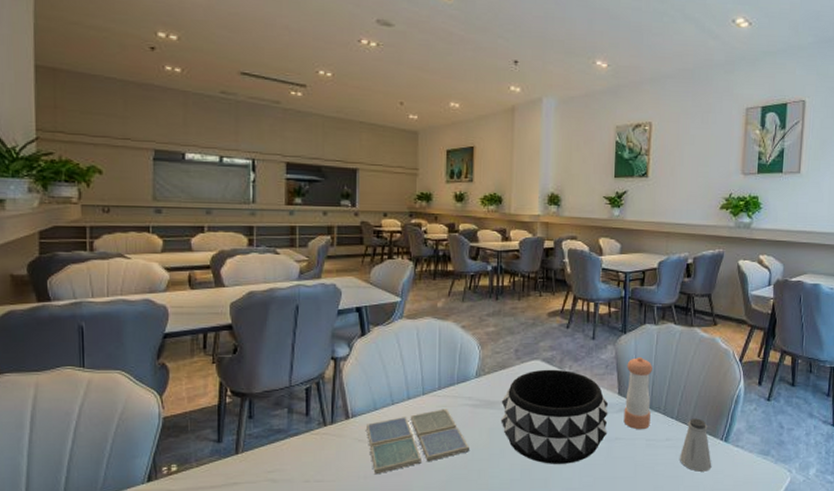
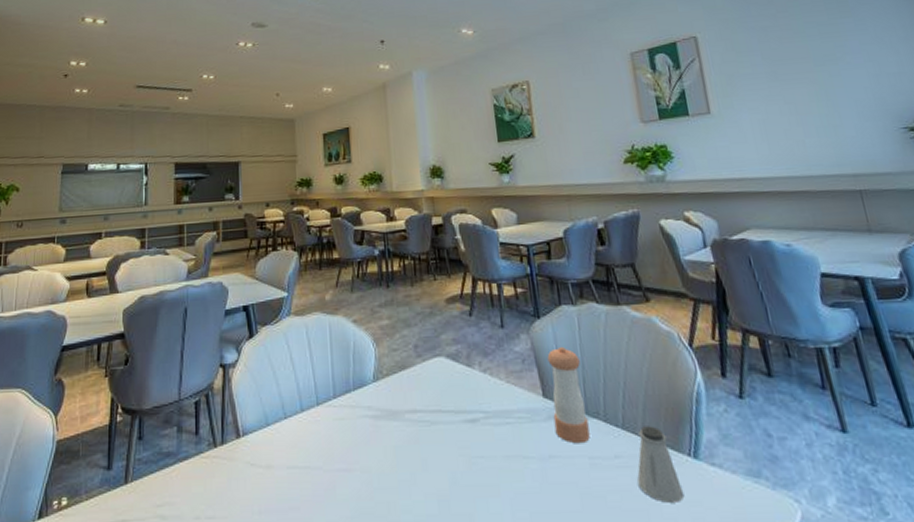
drink coaster: present [367,409,469,475] -> none [259,422,374,509]
decorative bowl: present [500,369,609,464] -> none [405,367,538,493]

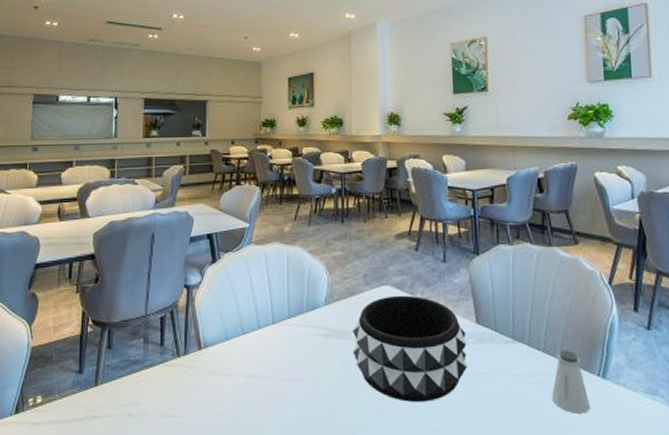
decorative bowl: none [405,367,538,493] -> present [352,295,468,402]
pepper shaker: present [547,346,590,444] -> none [483,280,514,363]

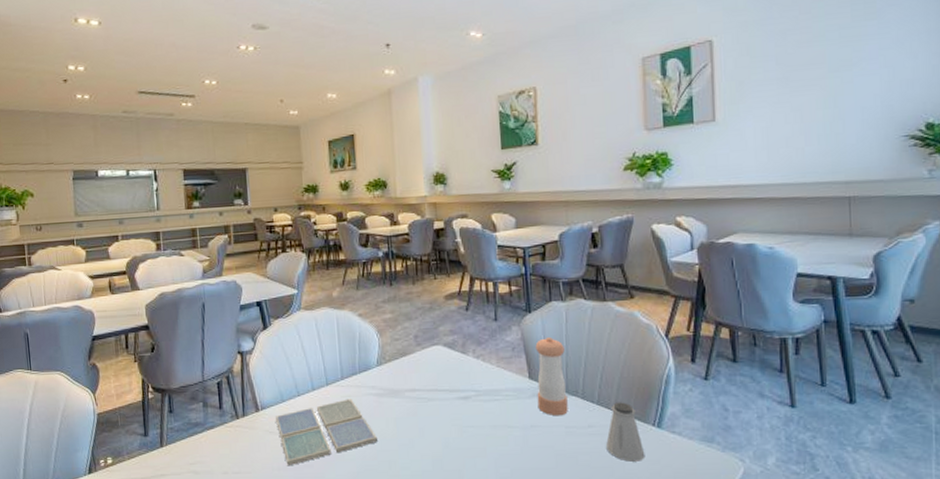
drink coaster: none [218,339,321,410] -> present [276,399,377,466]
decorative bowl: present [352,295,468,402] -> none [405,354,521,455]
pepper shaker: none [483,280,514,363] -> present [535,336,568,416]

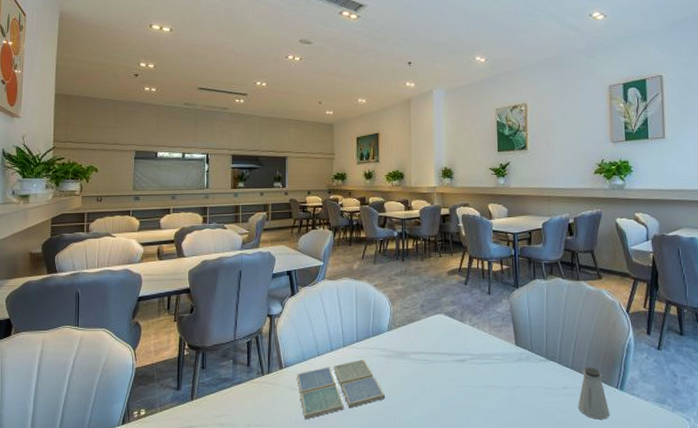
pepper shaker: present [535,336,568,416] -> none [521,309,547,379]

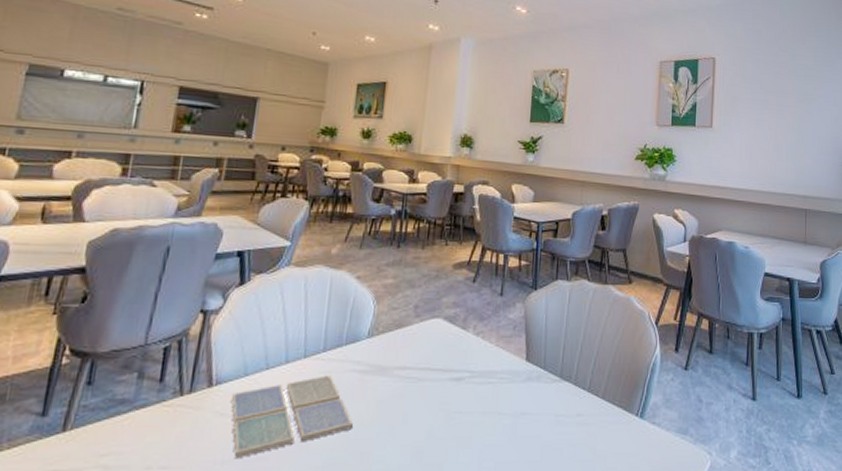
saltshaker: present [578,367,610,420] -> none [592,390,627,454]

